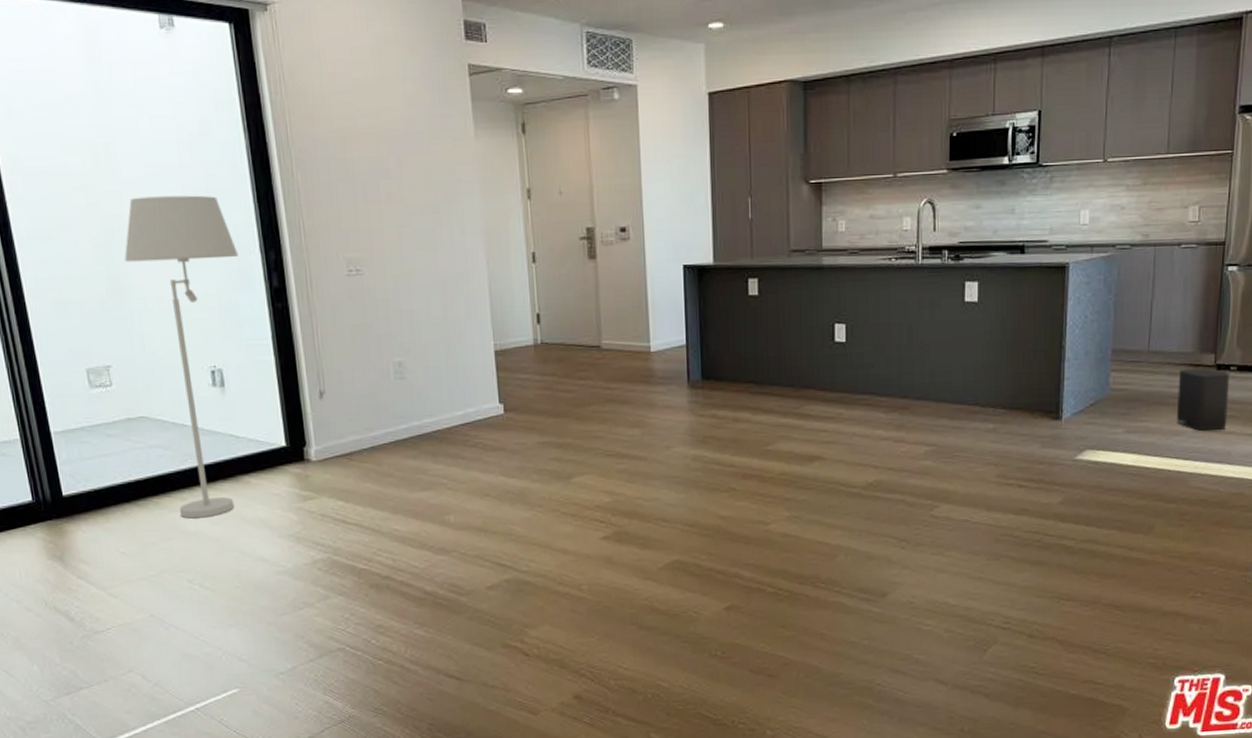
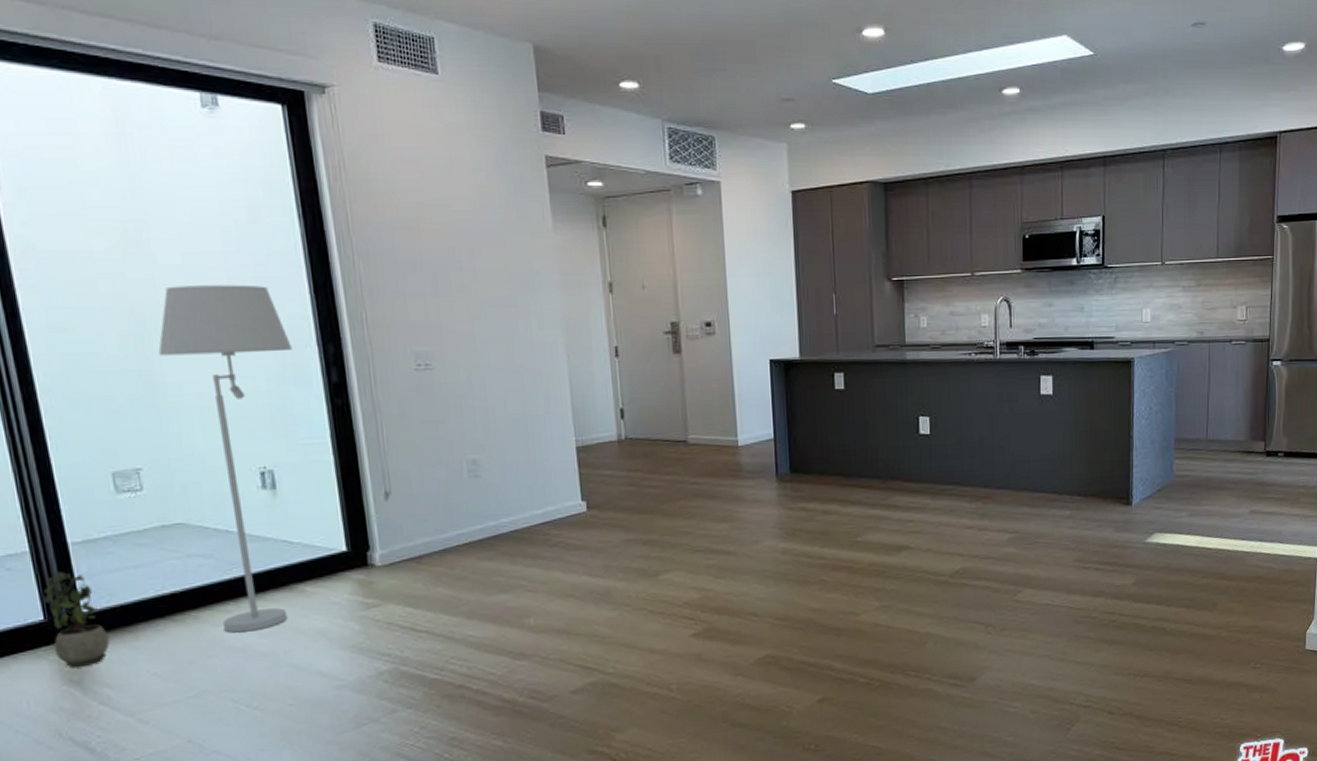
potted plant: none [32,458,86,545] -> present [44,572,110,668]
pedal bin: present [1176,368,1230,431] -> none [1233,454,1278,513]

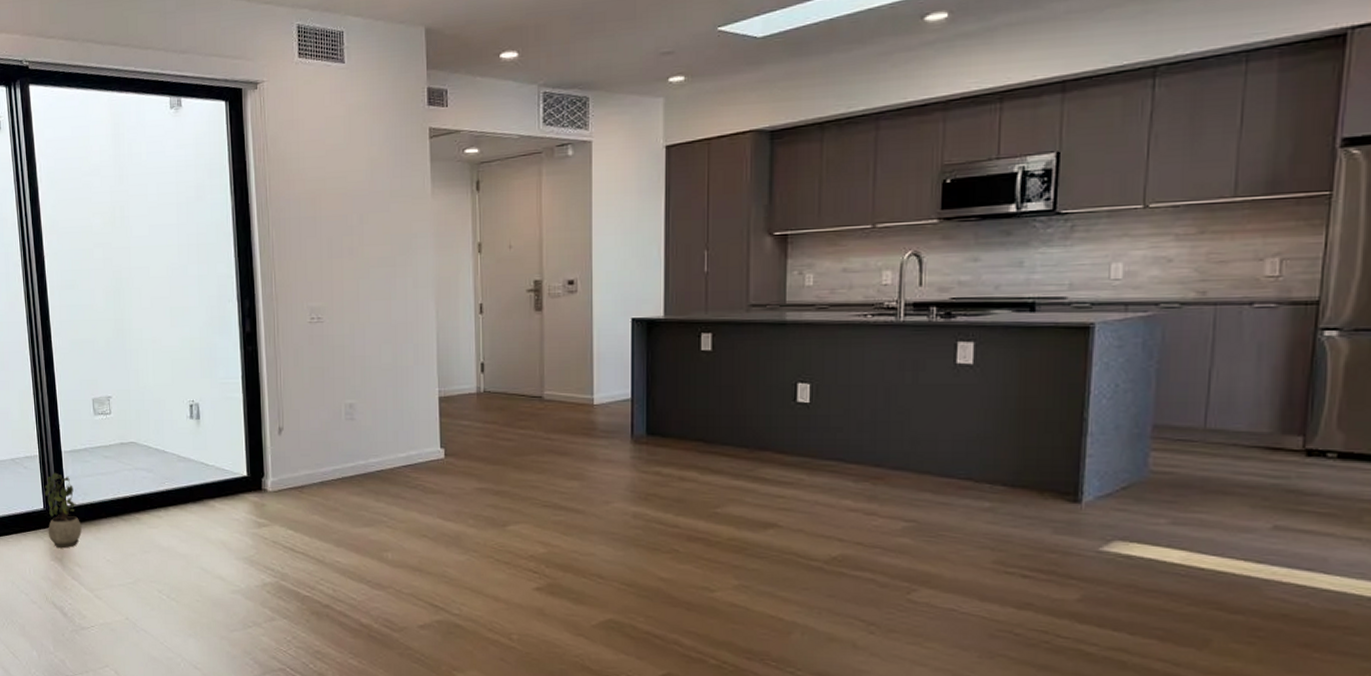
floor lamp: present [158,284,292,633] -> none [129,250,219,536]

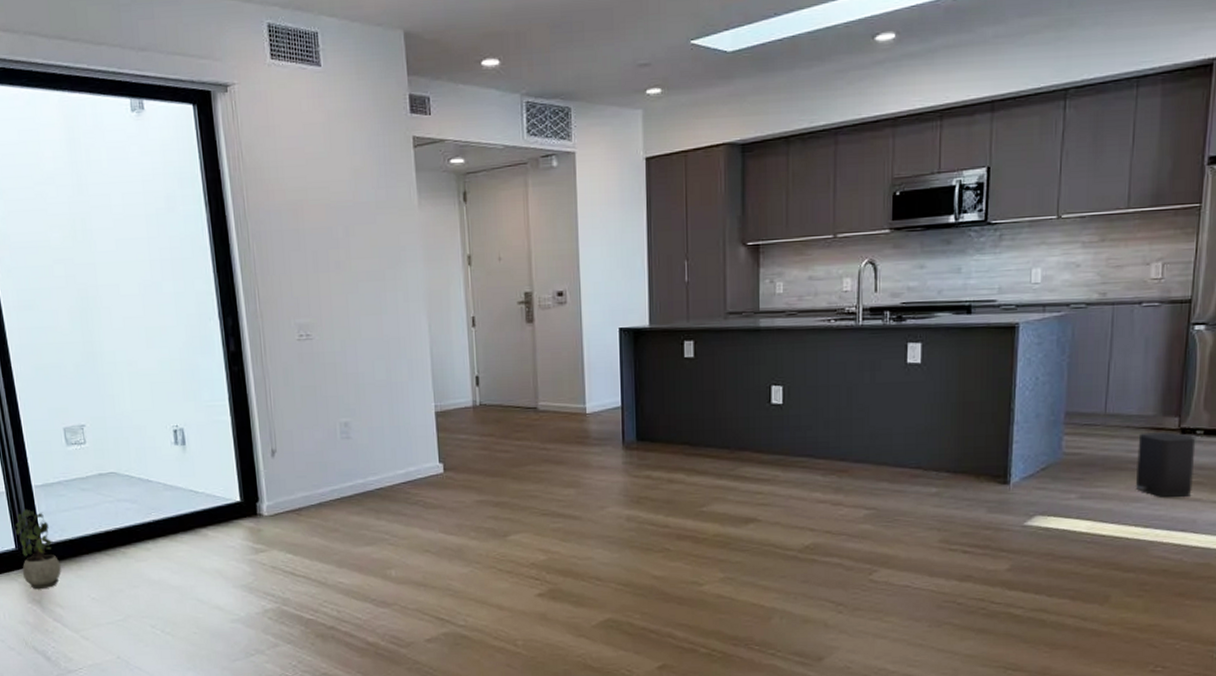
pedal bin: none [1244,451,1327,531] -> present [1135,431,1196,498]

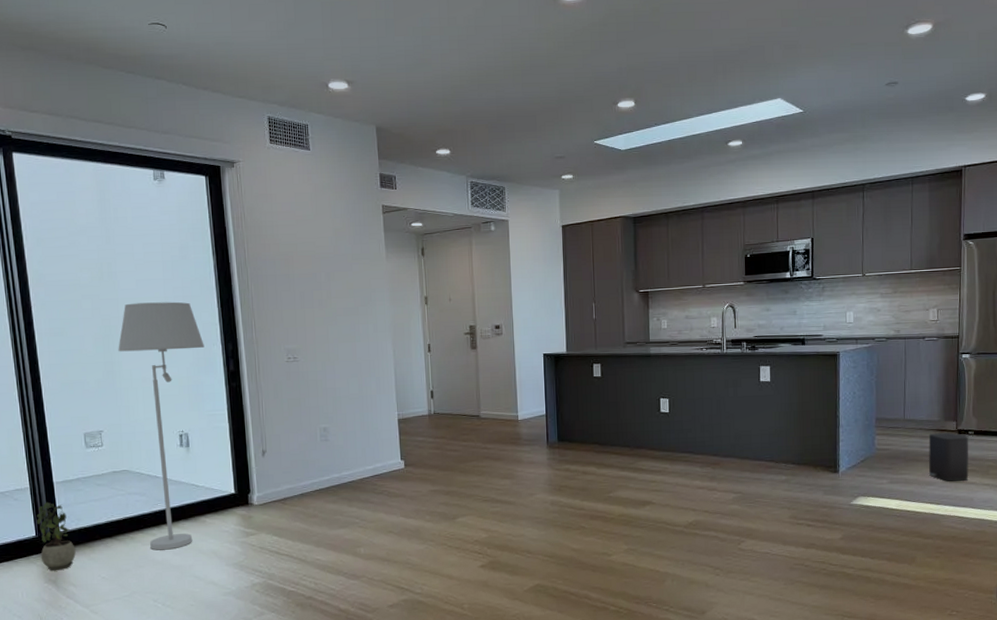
floor lamp: none [98,266,199,568] -> present [118,302,204,551]

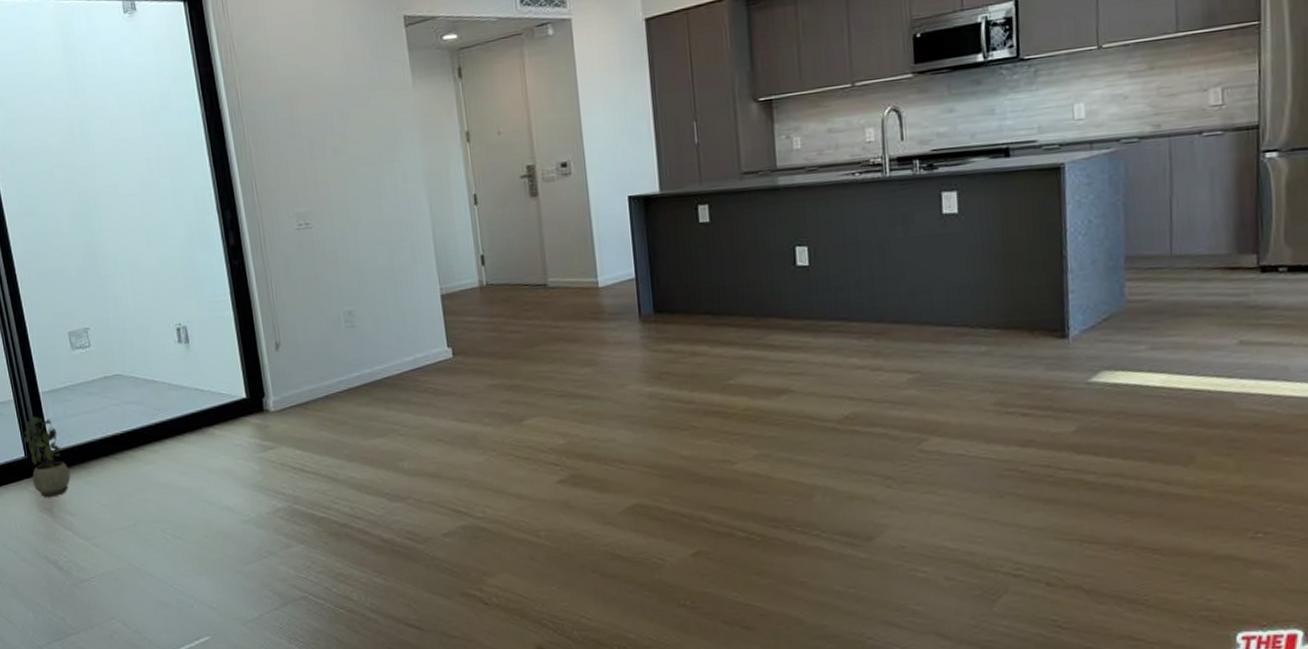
floor lamp: present [118,302,204,551] -> none [98,163,202,471]
pedal bin: present [928,432,969,482] -> none [1211,271,1280,344]

